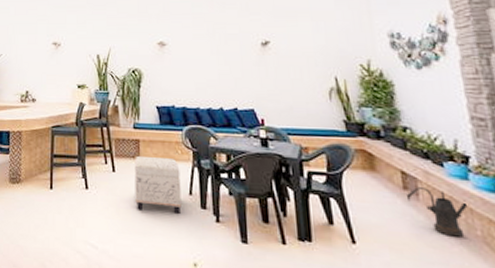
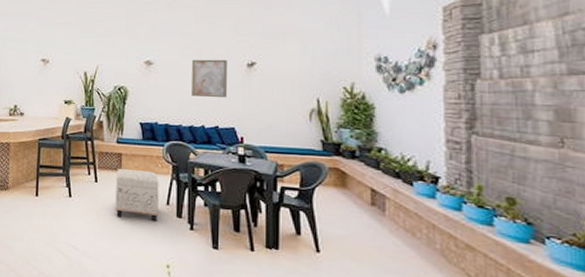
wall art: none [206,39,243,77] -> present [192,59,227,97]
watering can: present [407,187,470,237] -> none [374,204,433,250]

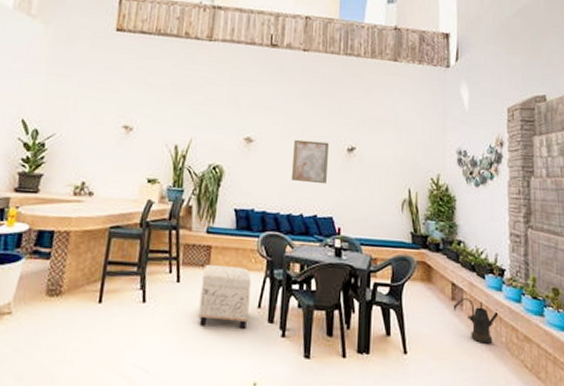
watering can: none [374,204,433,250] -> present [454,298,500,344]

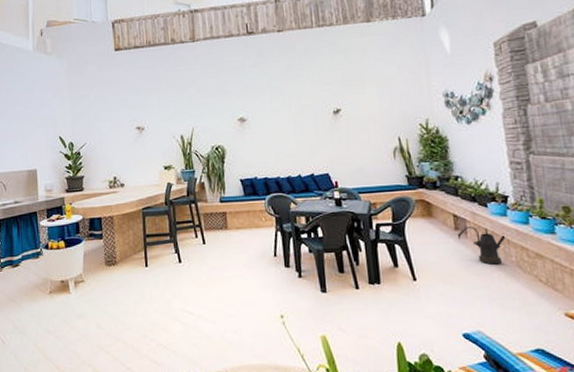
ottoman: present [198,264,251,330] -> none [223,226,268,276]
wall art: present [292,139,329,183] -> none [283,109,318,147]

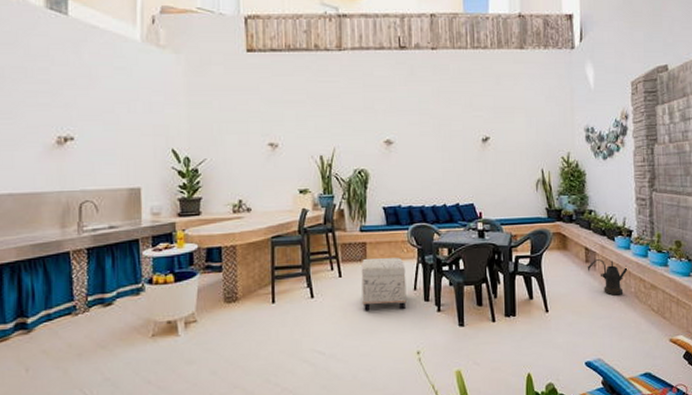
ottoman: none [223,226,268,276] -> present [361,257,407,311]

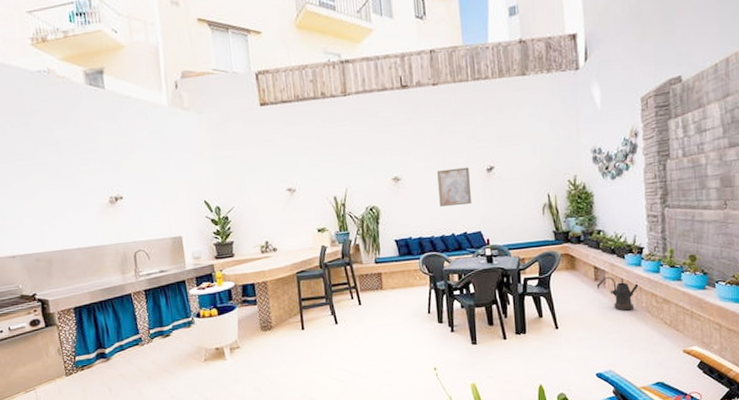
ottoman: present [361,257,407,311] -> none [378,285,422,334]
wall art: none [432,135,465,175] -> present [437,167,471,207]

